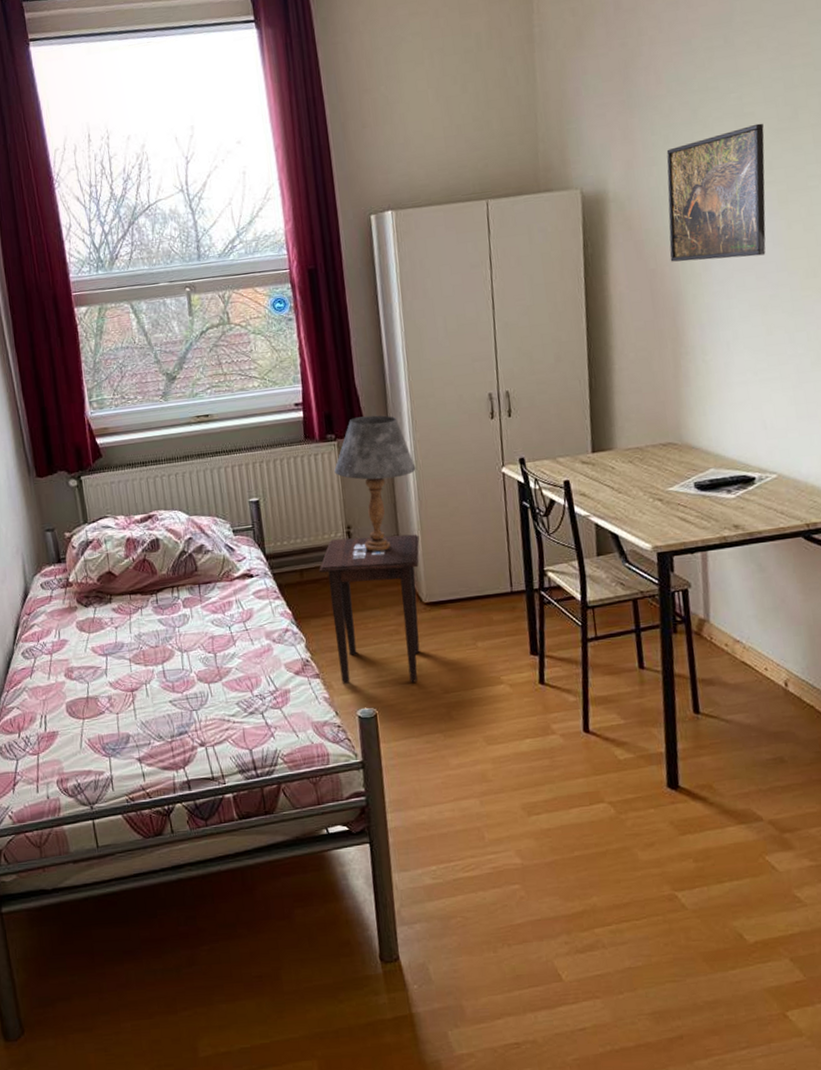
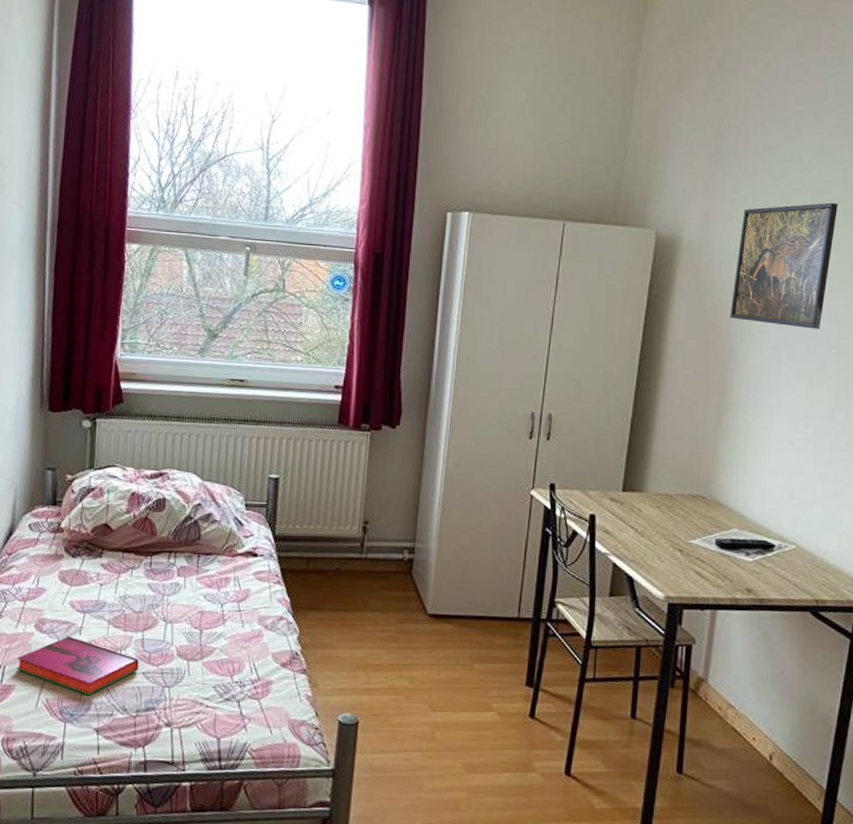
hardback book: none [54,679,165,730] -> present [17,636,139,696]
side table: present [319,534,420,684] -> none [326,531,436,695]
table lamp: present [334,415,416,552] -> none [362,411,446,553]

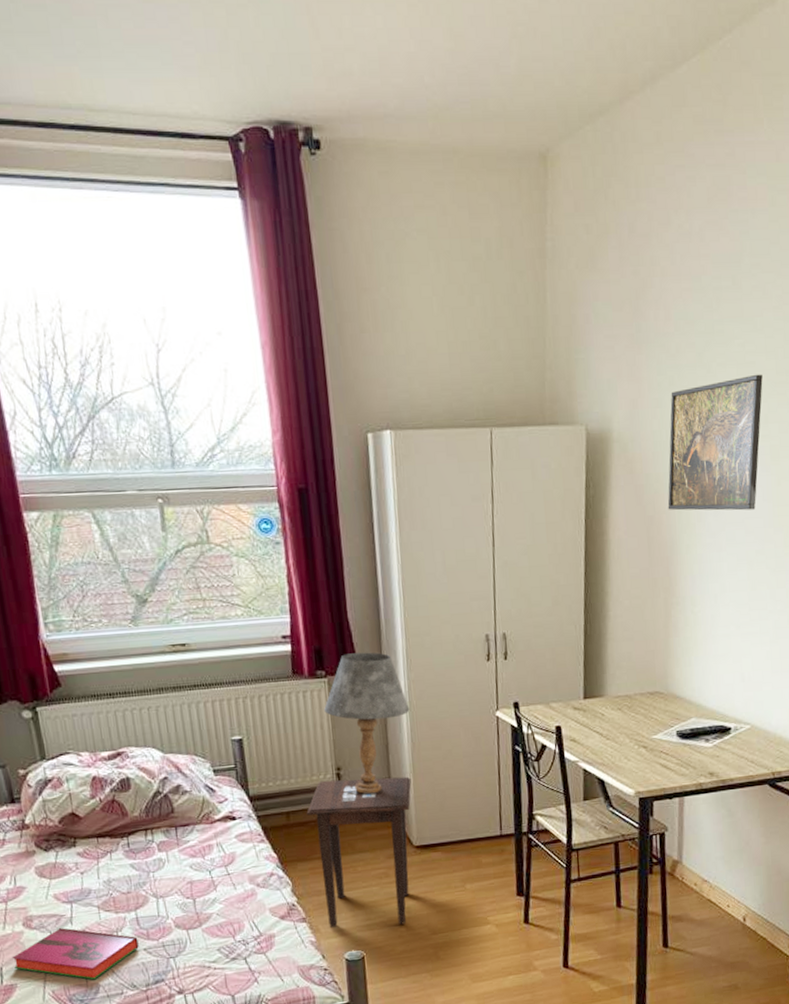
side table: none [326,531,436,695] -> present [306,776,412,928]
table lamp: none [362,411,446,553] -> present [324,652,410,794]

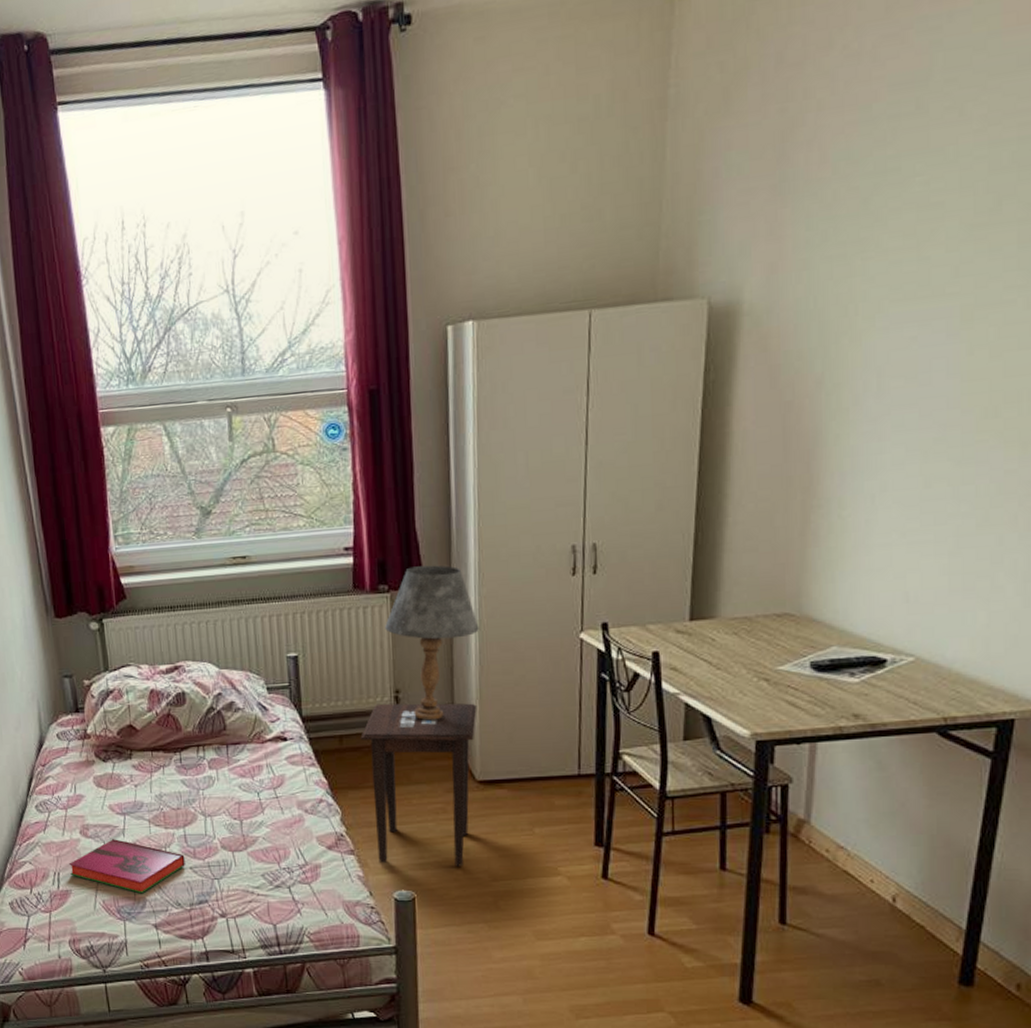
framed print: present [667,374,763,511] -> none [812,216,954,393]

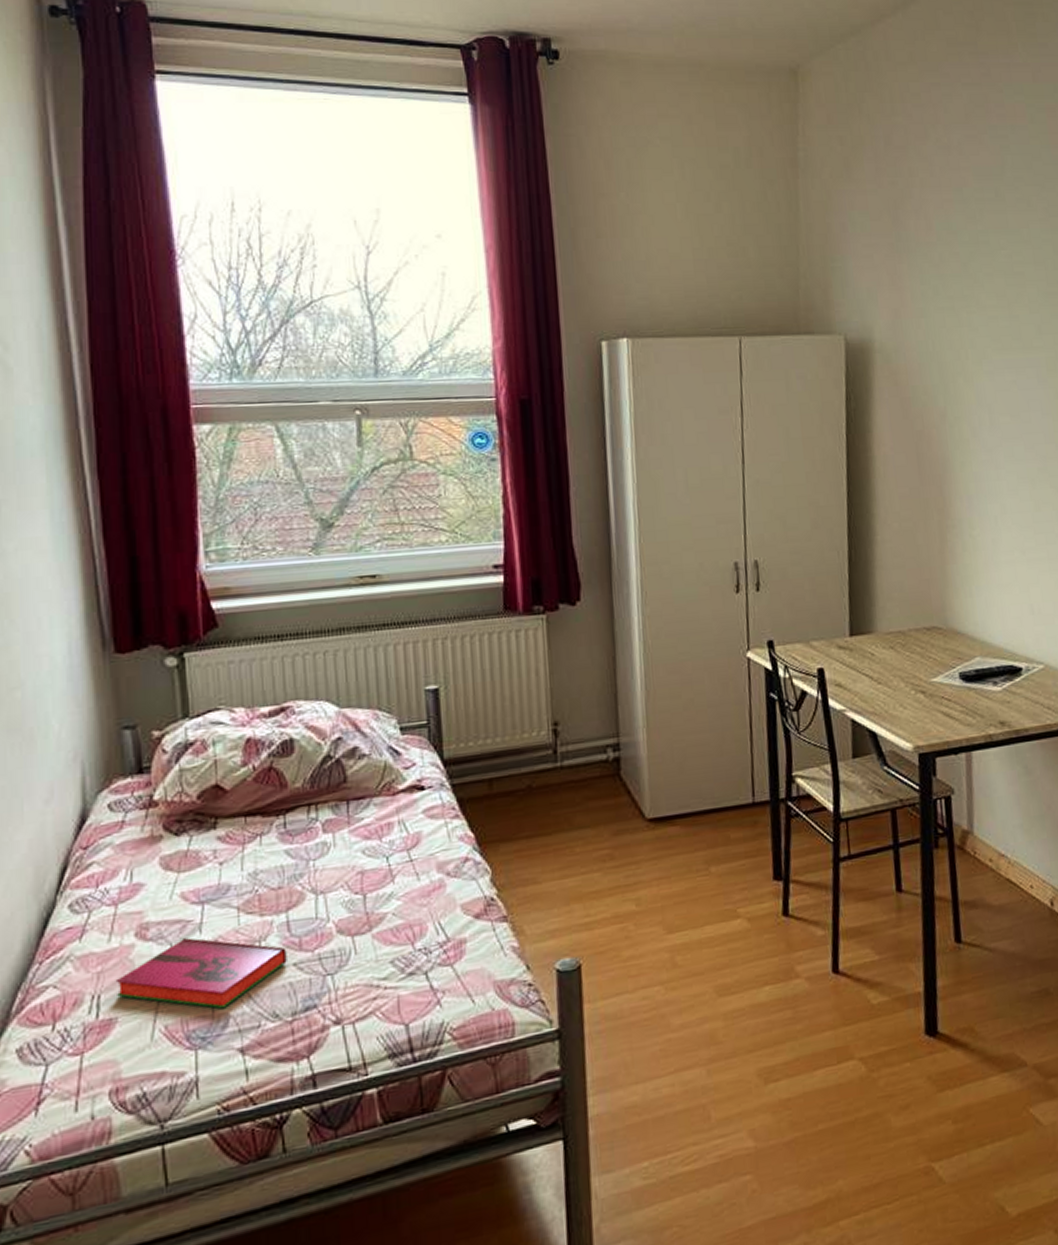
side table: present [360,703,477,867] -> none [514,732,645,928]
table lamp: present [385,565,479,721] -> none [541,583,644,755]

